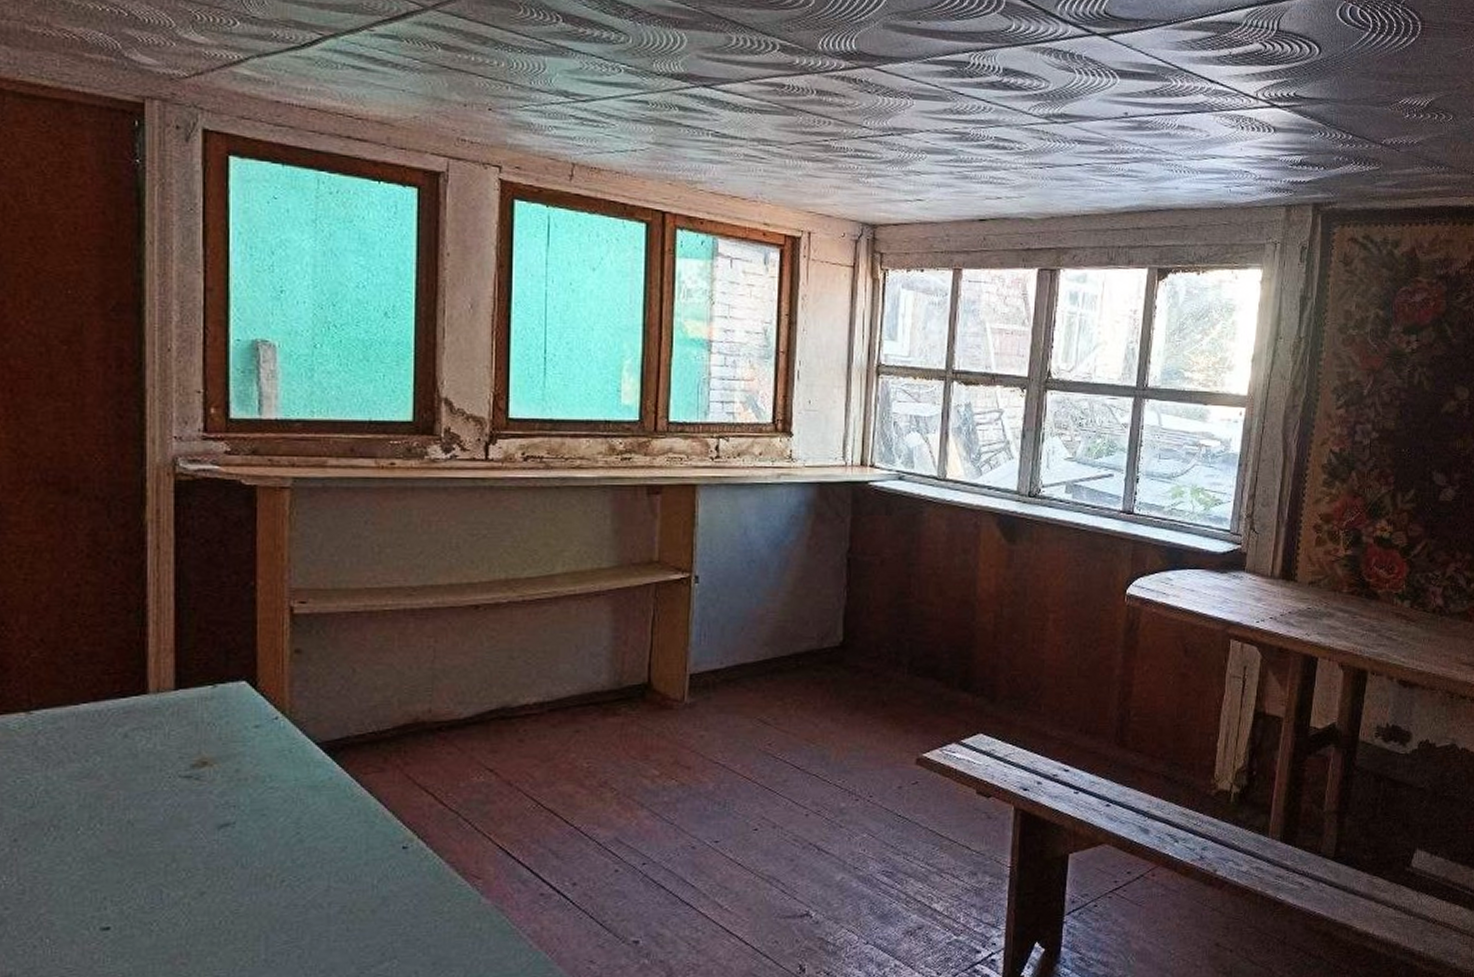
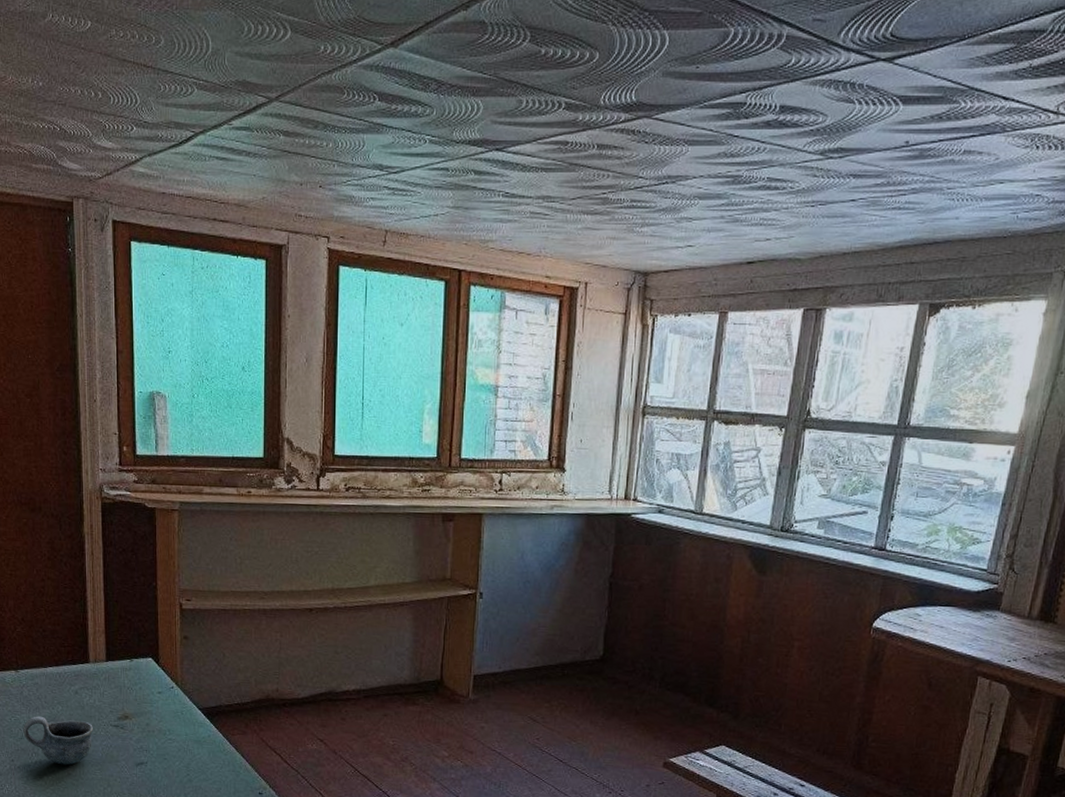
mug: none [35,773,151,839] -> present [23,716,93,765]

